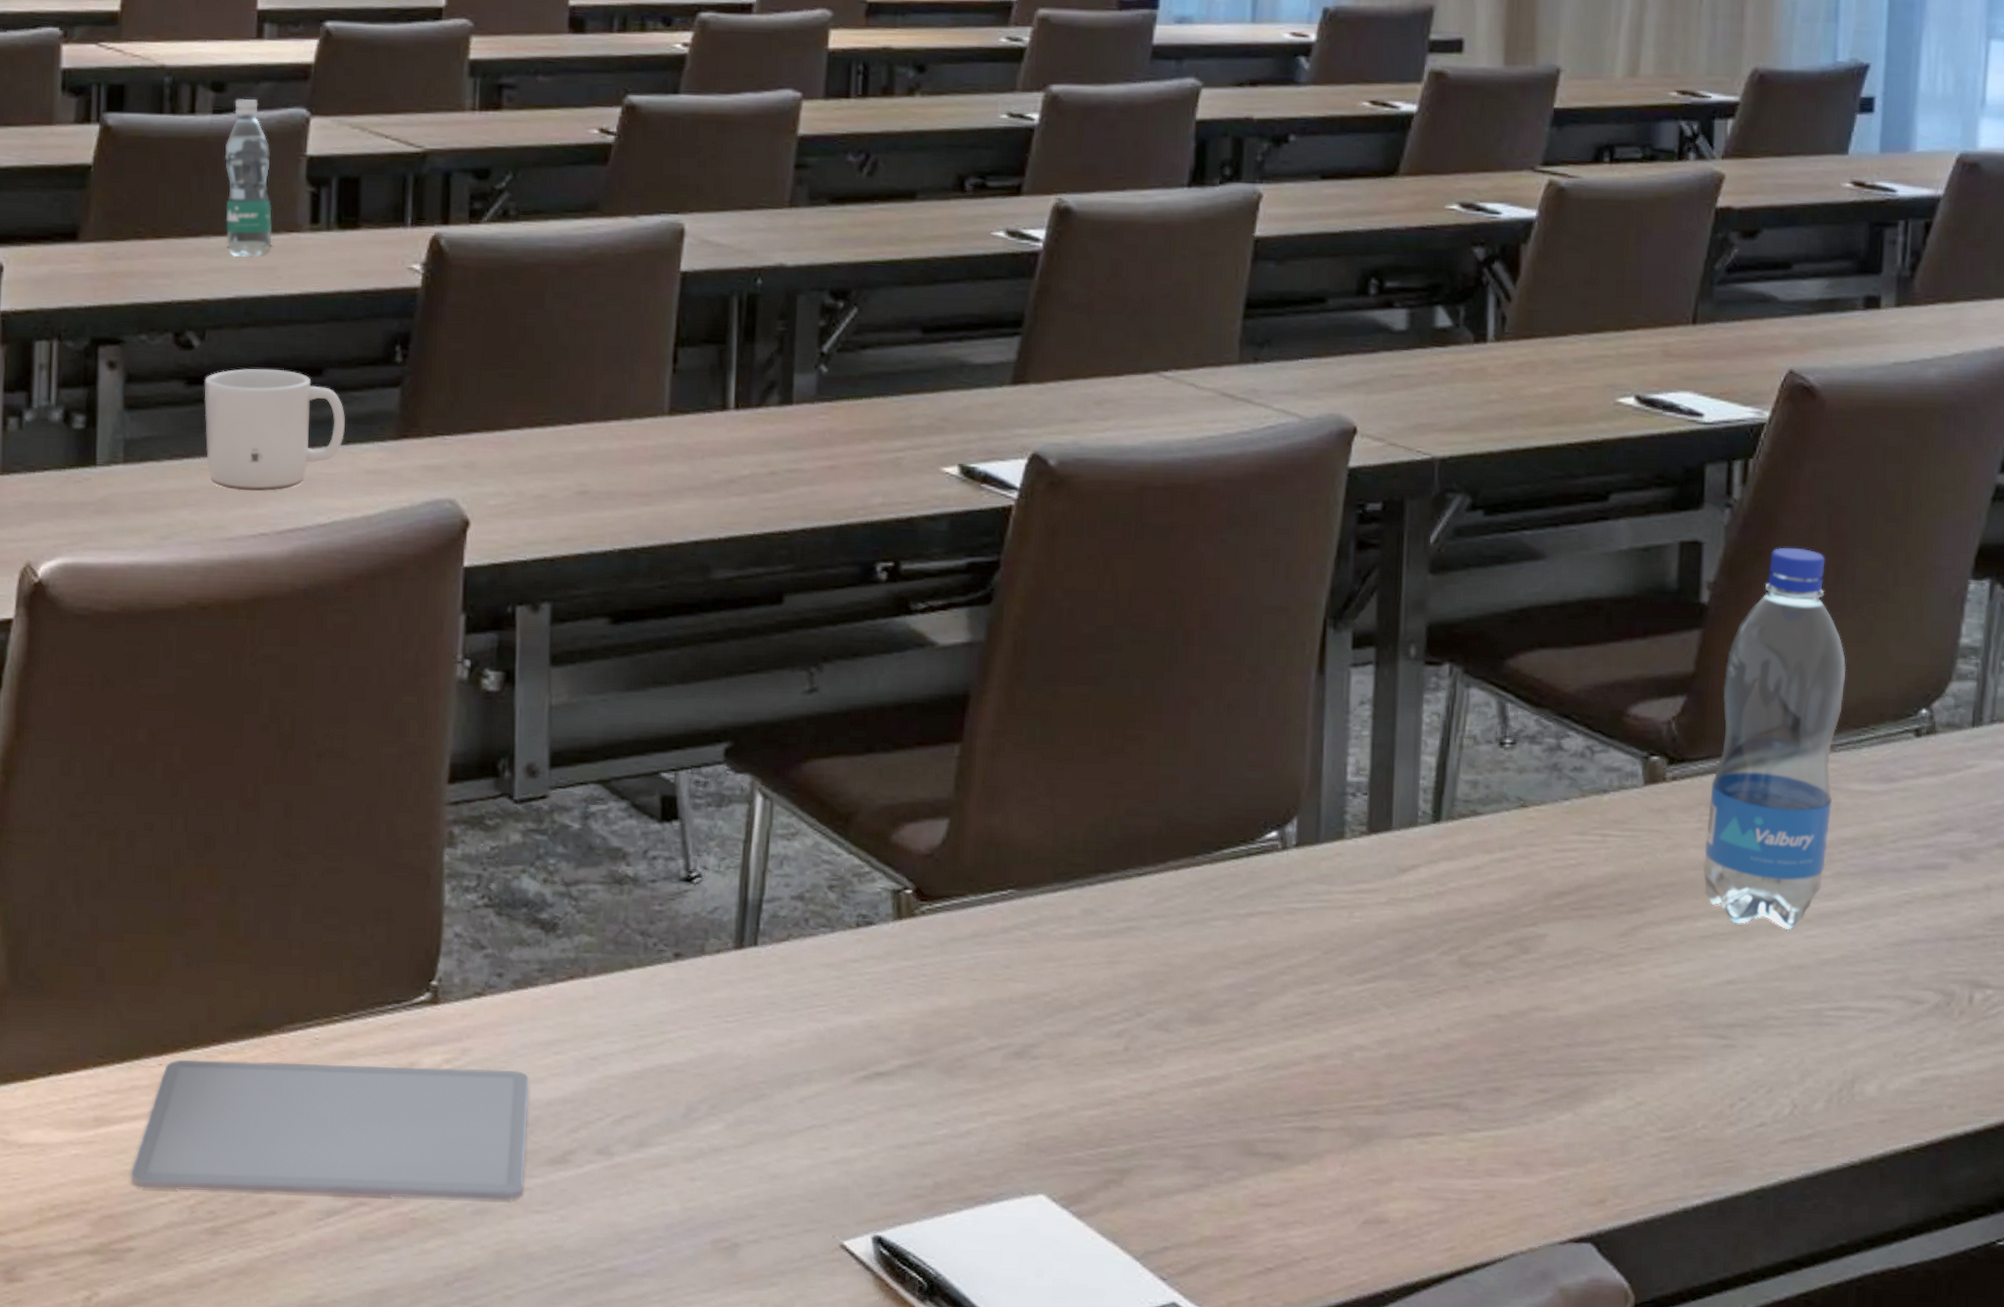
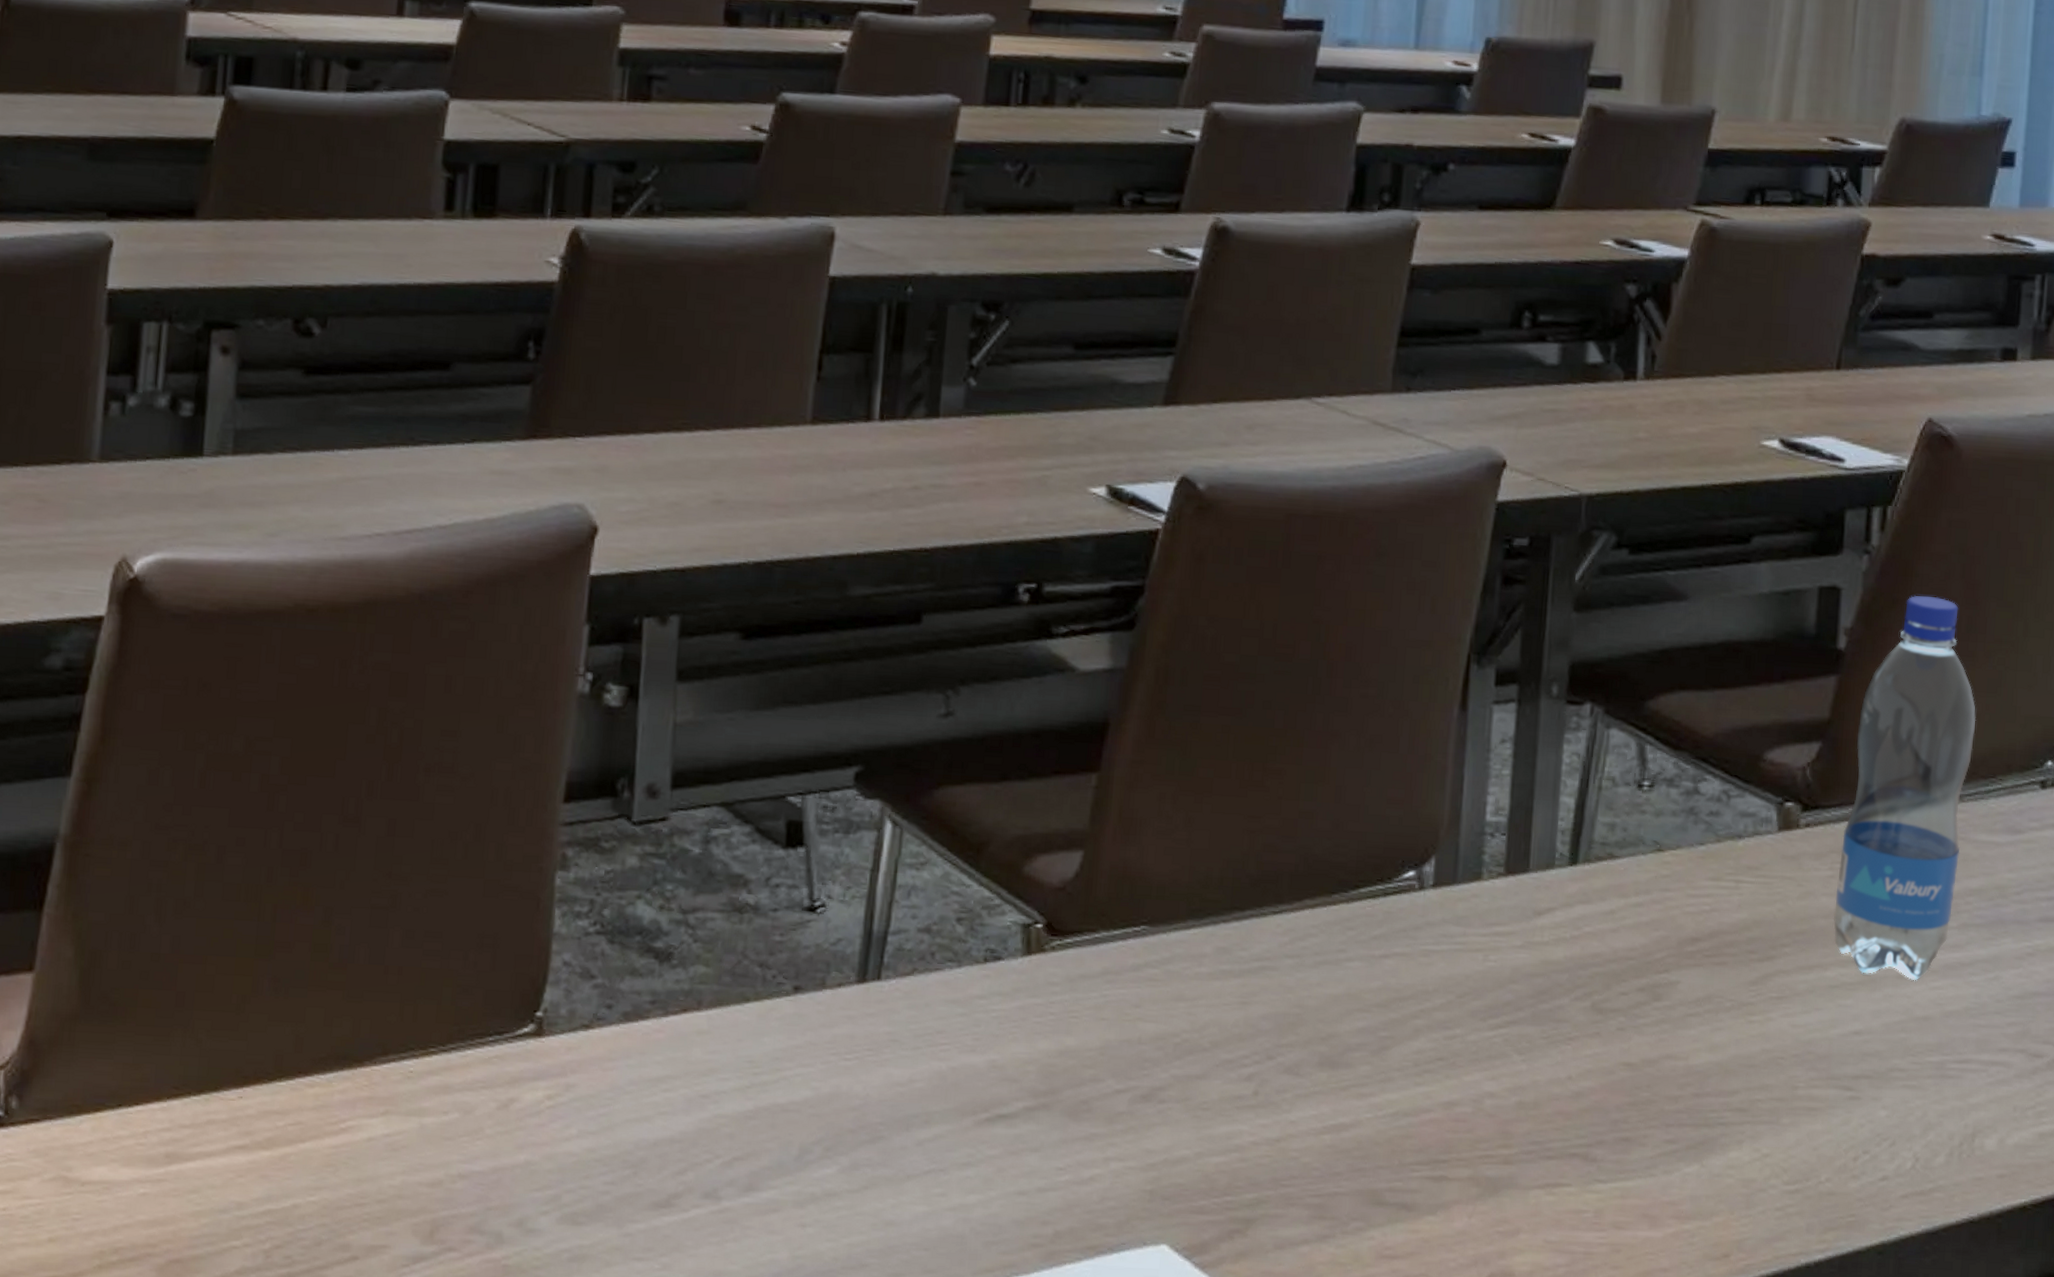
tablet: present [130,1059,529,1200] -> none [202,1092,635,1247]
mug: present [204,368,345,491] -> none [321,359,472,489]
bottle: present [224,99,272,258] -> none [354,77,406,244]

